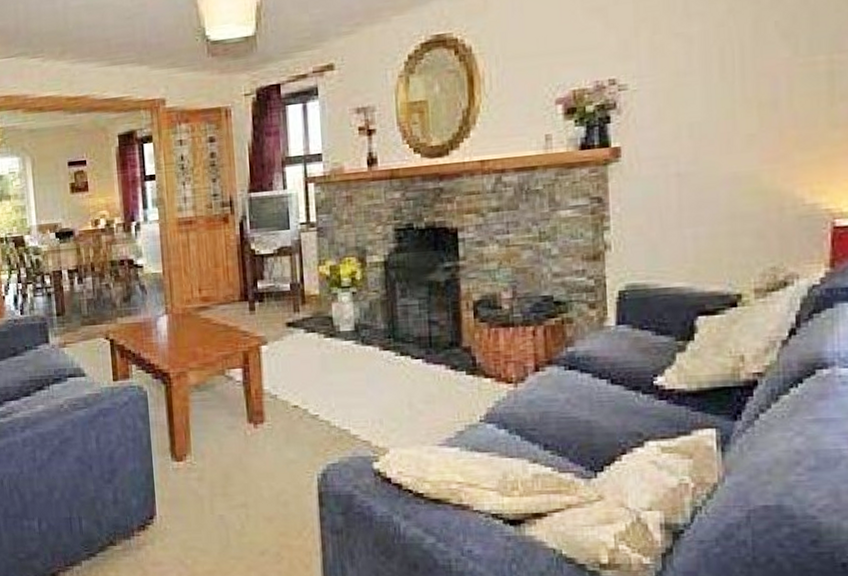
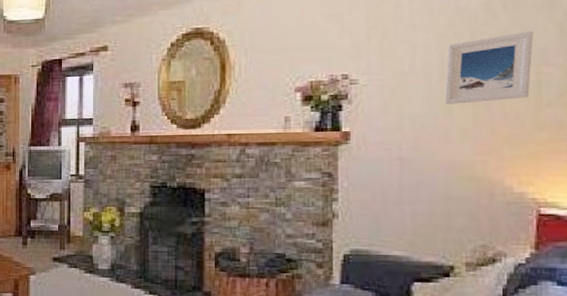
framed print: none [726,12,825,107] -> present [444,31,534,104]

